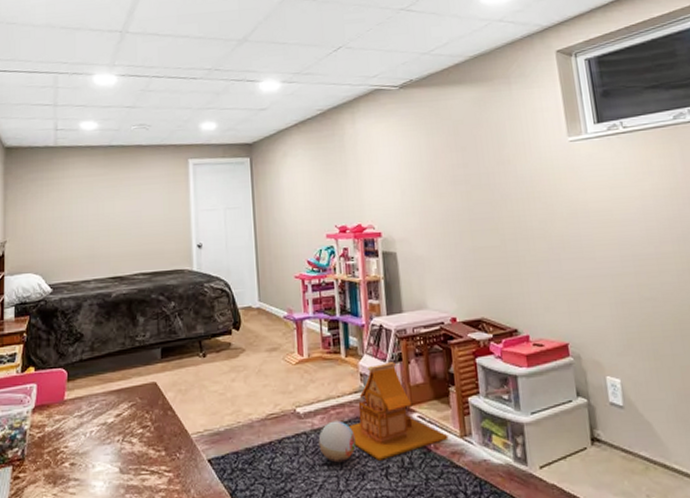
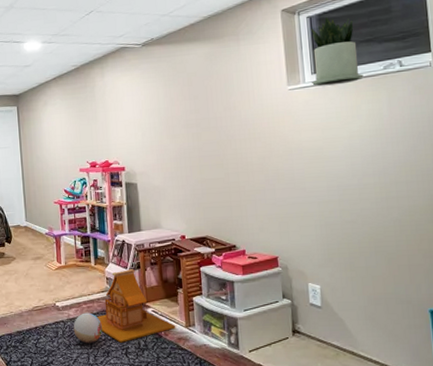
planter: none [590,60,652,138] -> present [311,17,364,87]

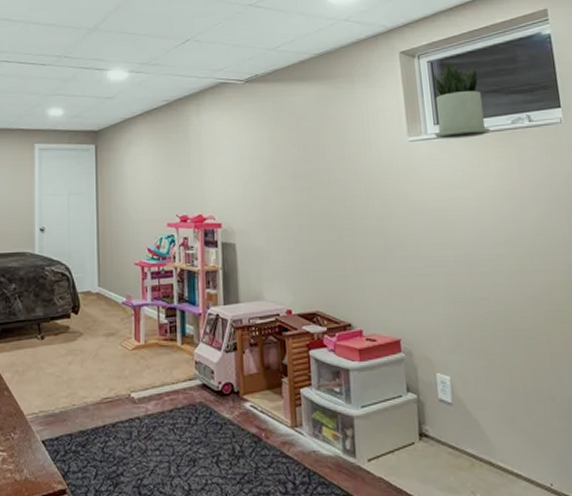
ball: present [73,312,103,344] -> none [151,407,189,449]
toy house: present [96,269,176,343] -> none [181,351,280,448]

